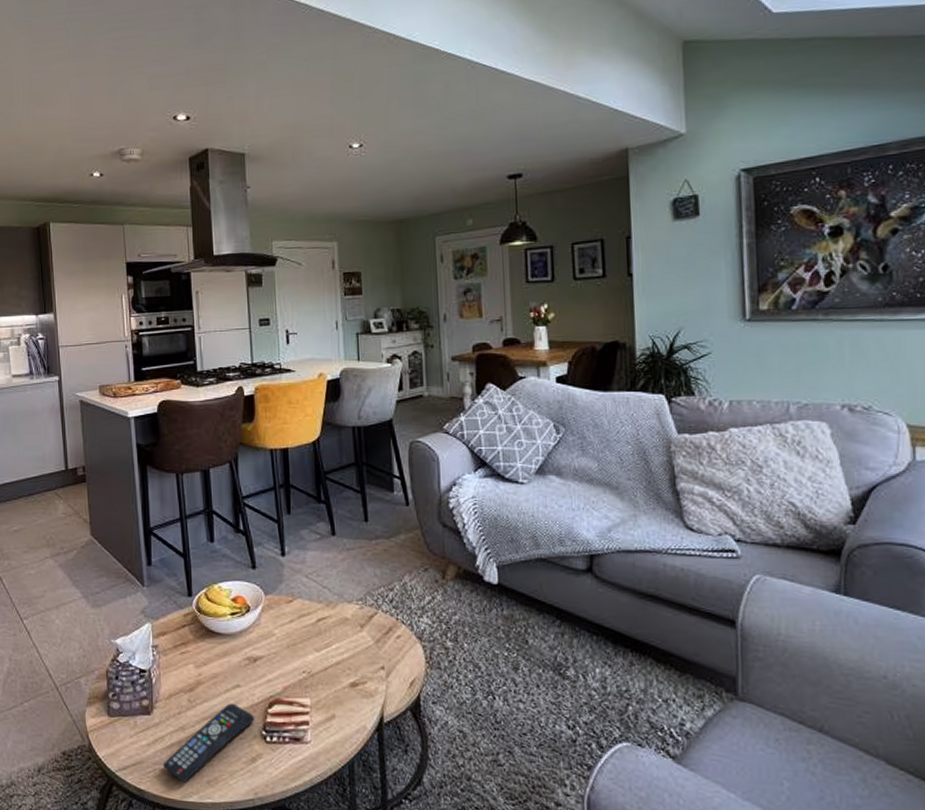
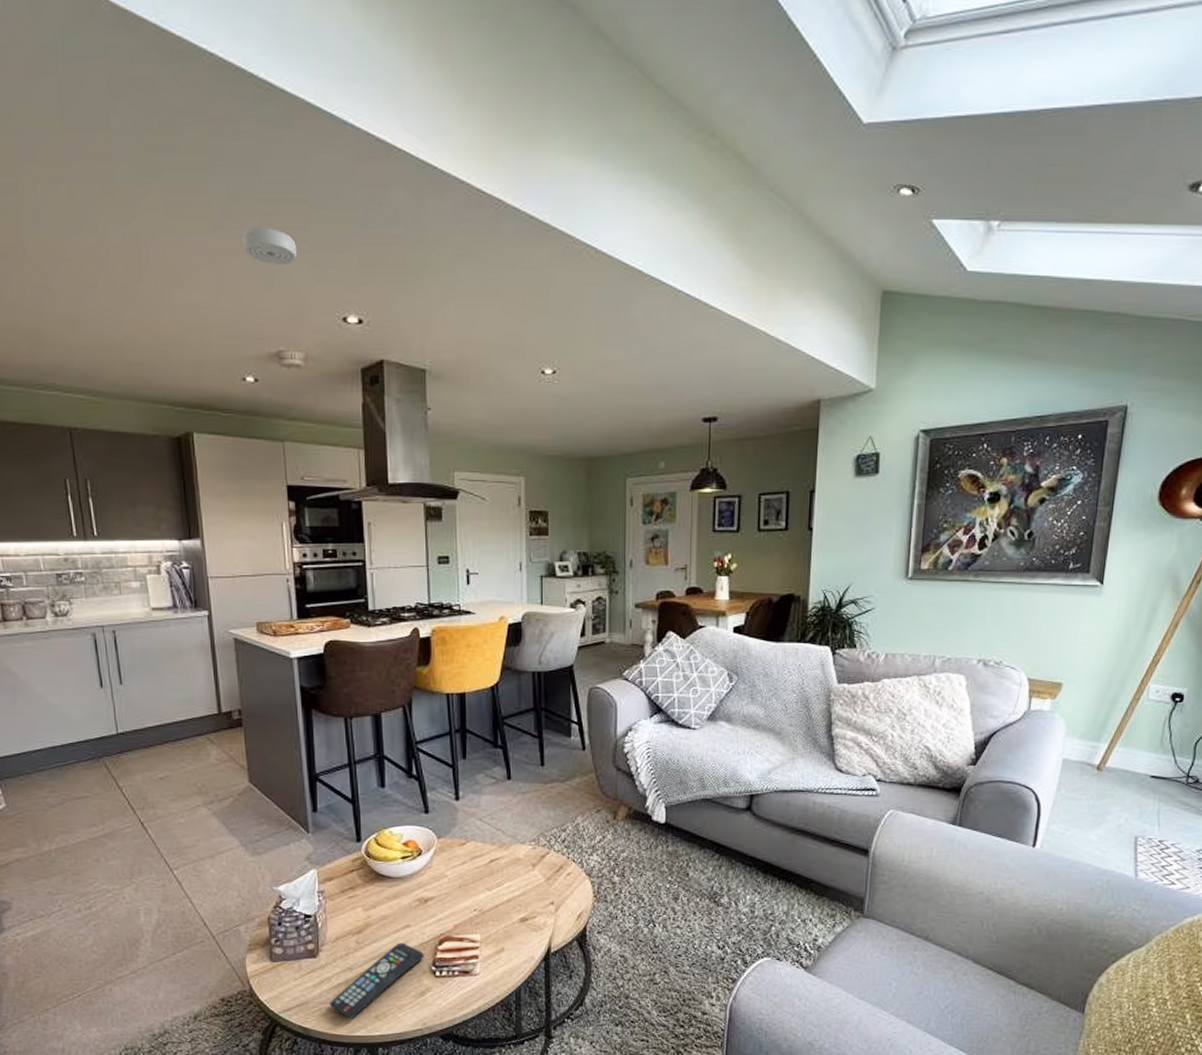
smoke detector: none [92,50,135,80] -> present [243,228,296,266]

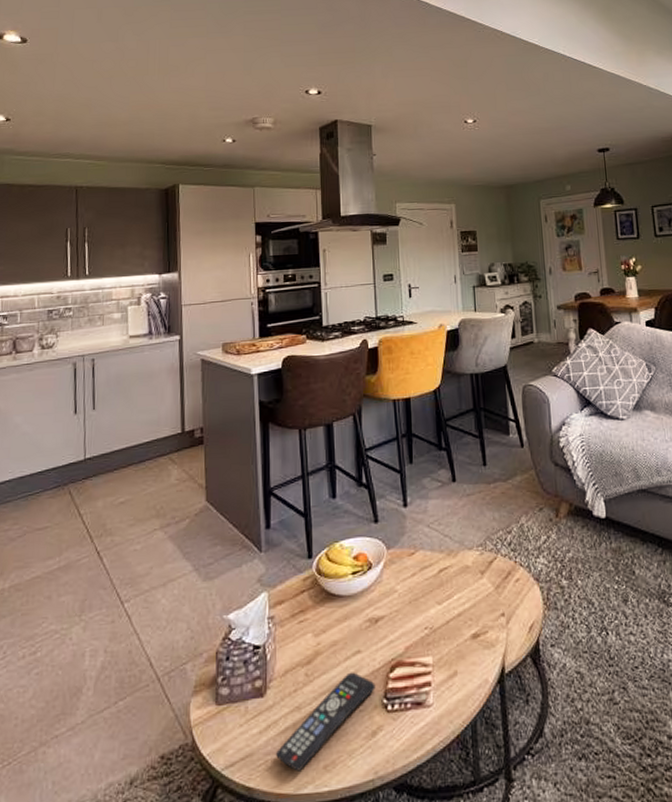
smoke detector: present [243,228,296,266] -> none [230,31,270,57]

